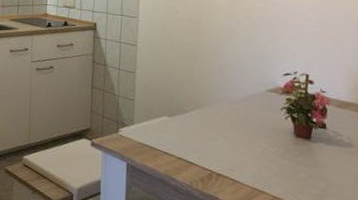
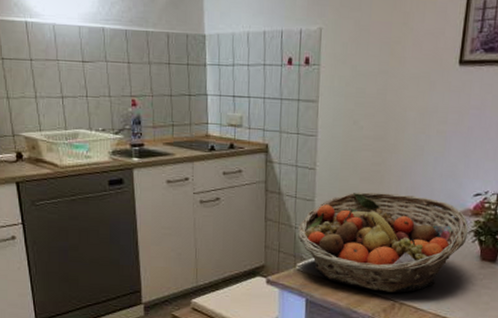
fruit basket: none [121,67,281,164] -> present [298,192,469,293]

